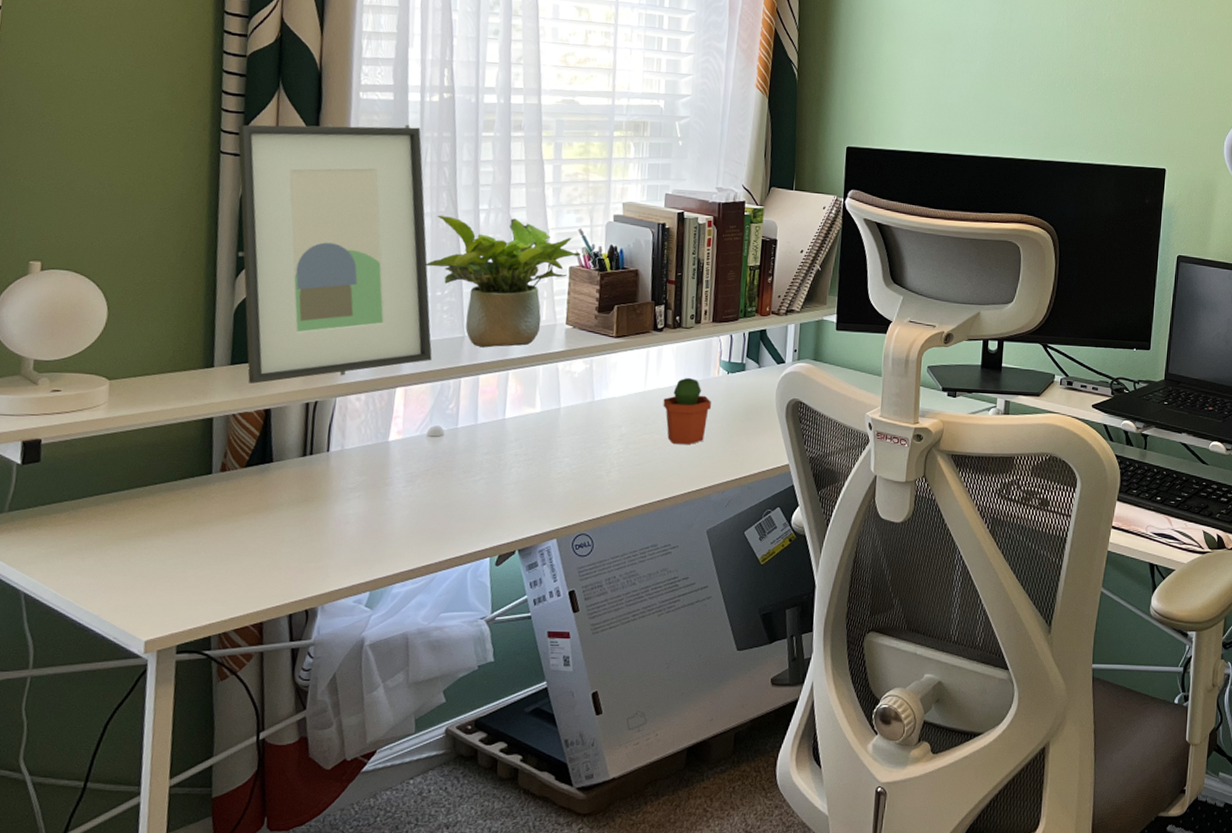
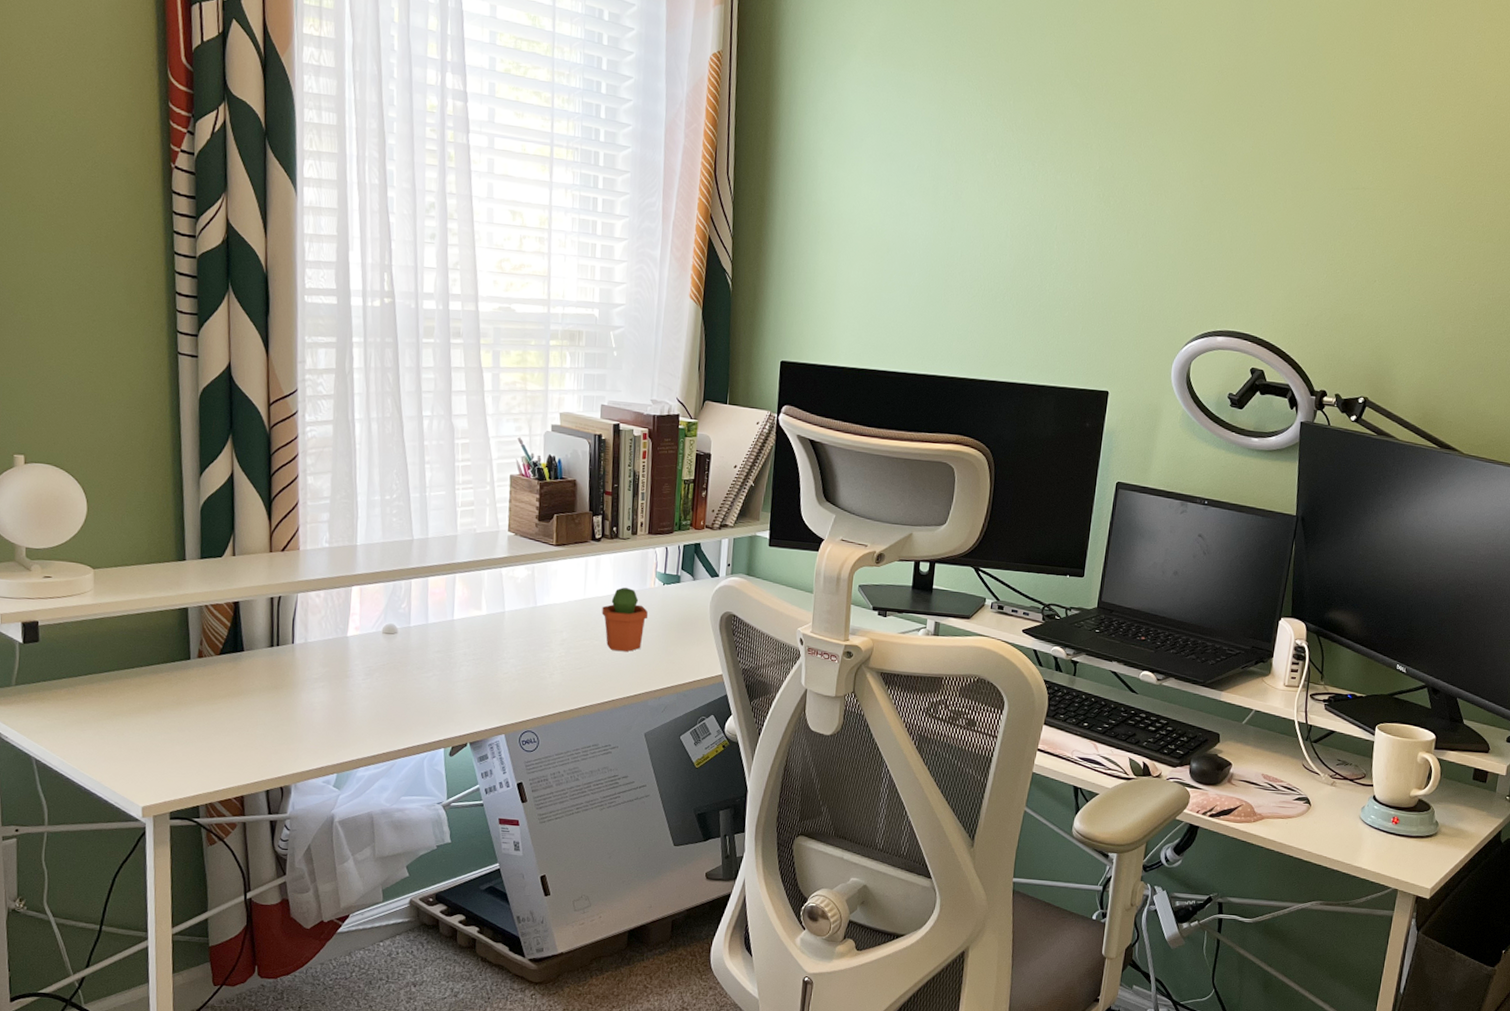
picture frame: present [237,123,432,384] -> none [193,326,384,577]
potted plant: present [426,215,581,348] -> none [375,420,520,552]

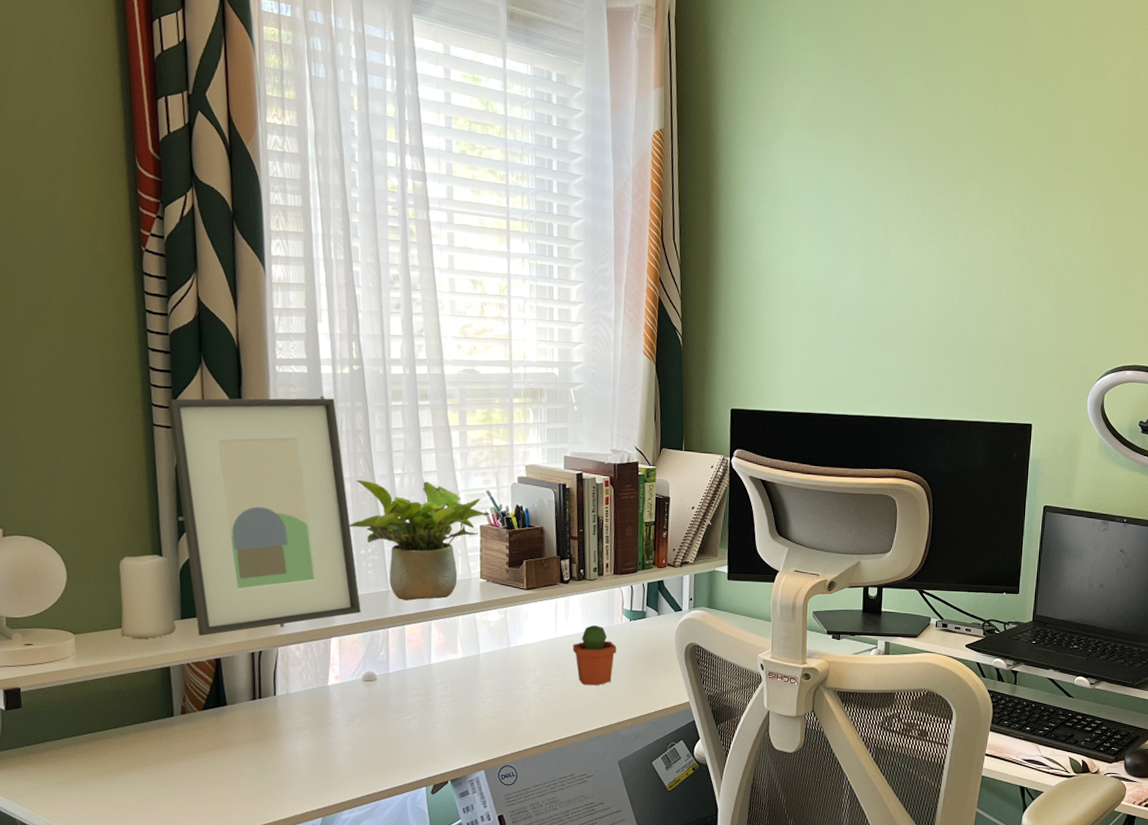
candle: none [139,489,196,578] -> present [118,554,177,639]
picture frame: none [193,326,384,577] -> present [167,395,361,636]
potted plant: none [375,420,520,552] -> present [349,479,490,601]

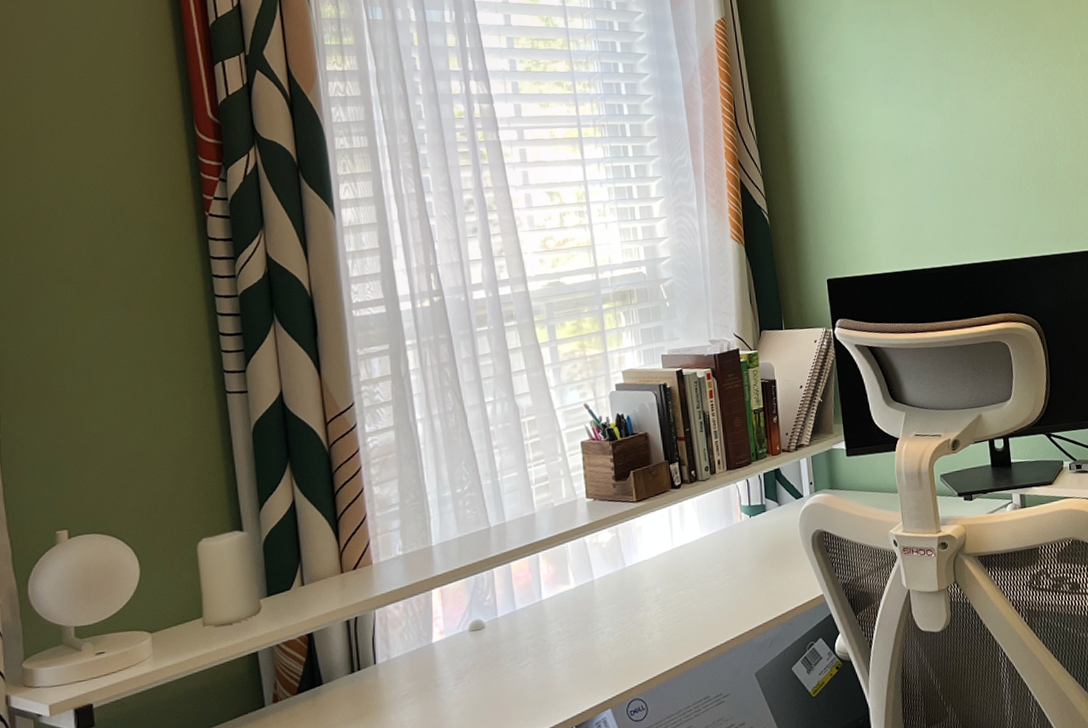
picture frame: present [167,395,361,636] -> none [240,333,462,611]
potted plant: present [349,479,490,601] -> none [442,405,590,536]
succulent plant: present [572,625,616,685] -> none [692,527,739,595]

